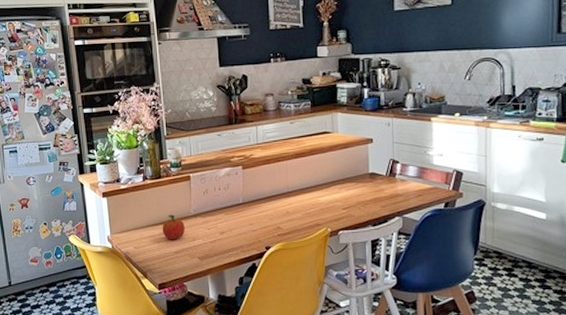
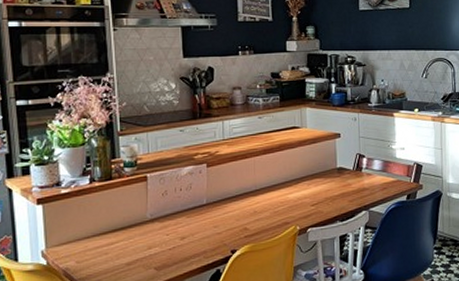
fruit: present [162,214,185,240] -> none [111,220,139,251]

